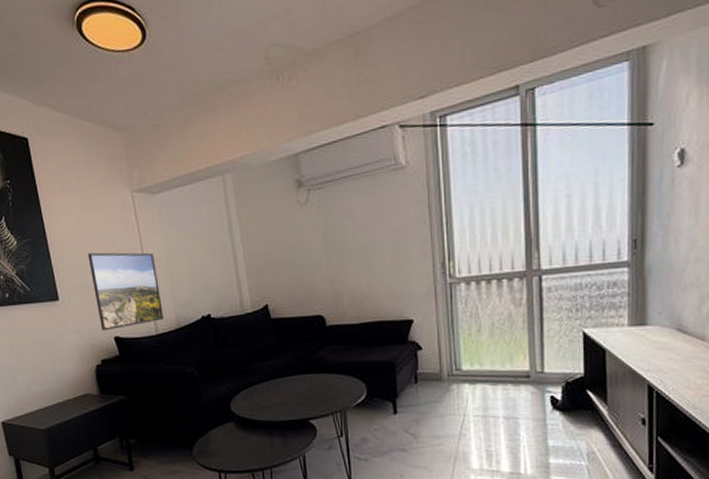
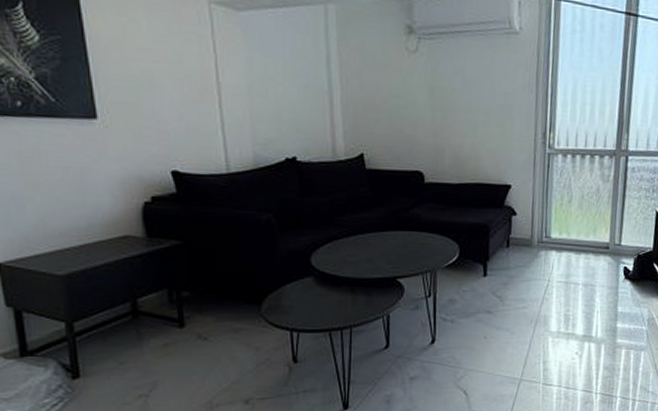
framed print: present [87,252,164,331] -> none [142,67,238,163]

